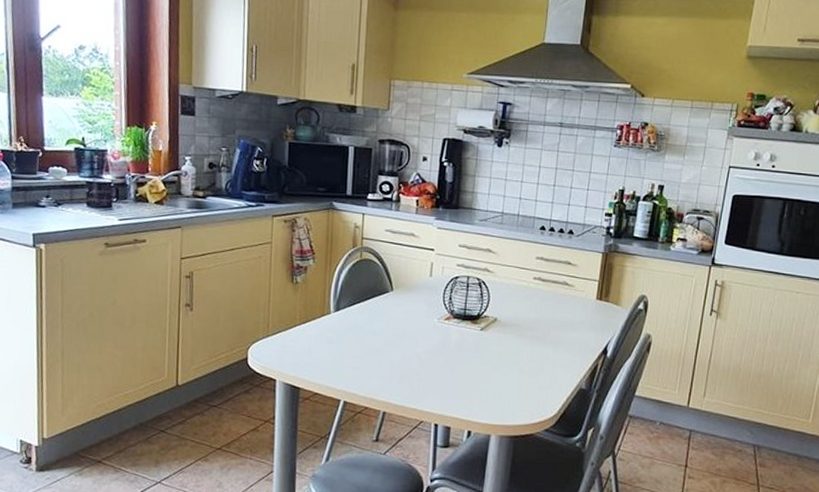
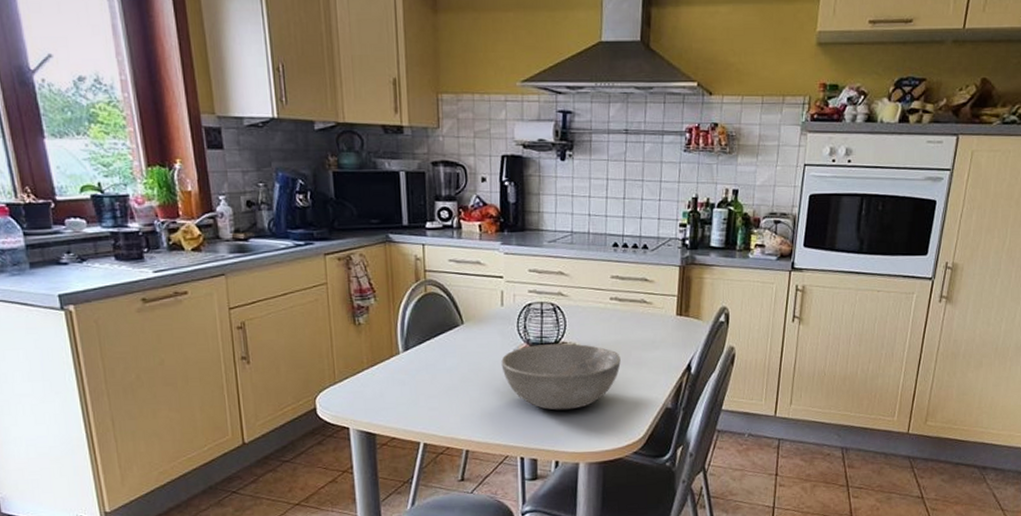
bowl: none [425,316,539,382] -> present [501,343,621,410]

